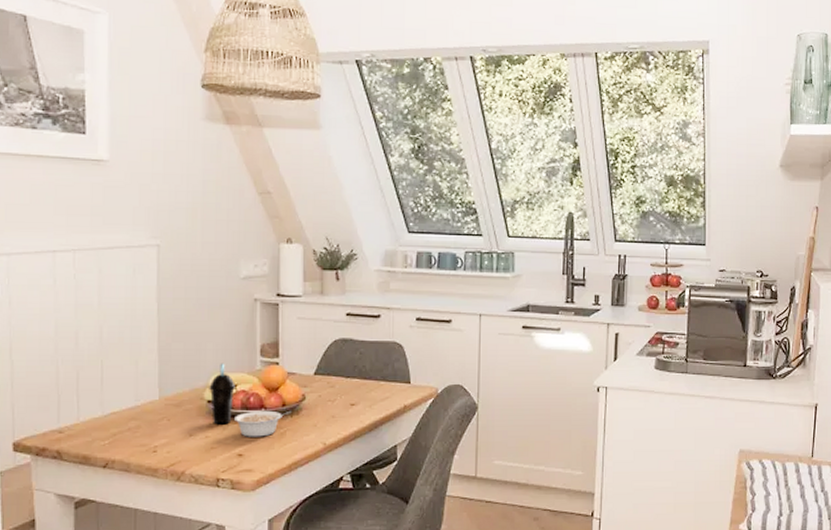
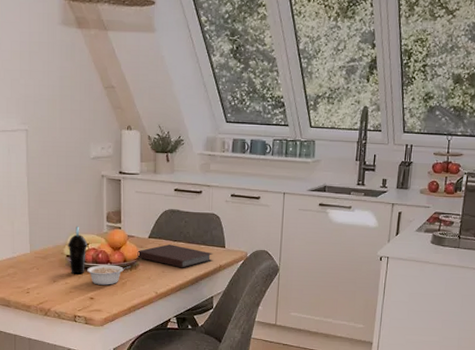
notebook: none [300,382,395,411] -> present [137,244,213,268]

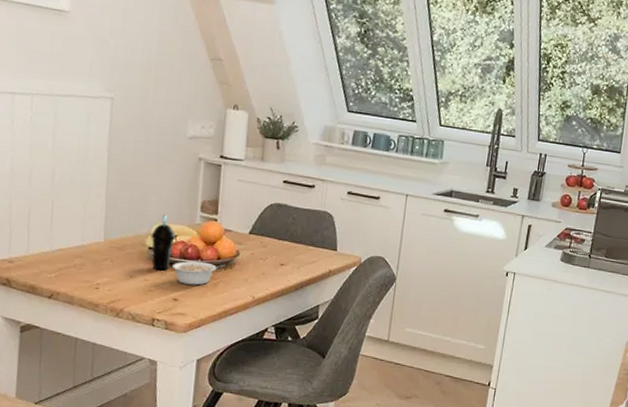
notebook: present [137,244,213,268] -> none [234,243,322,271]

